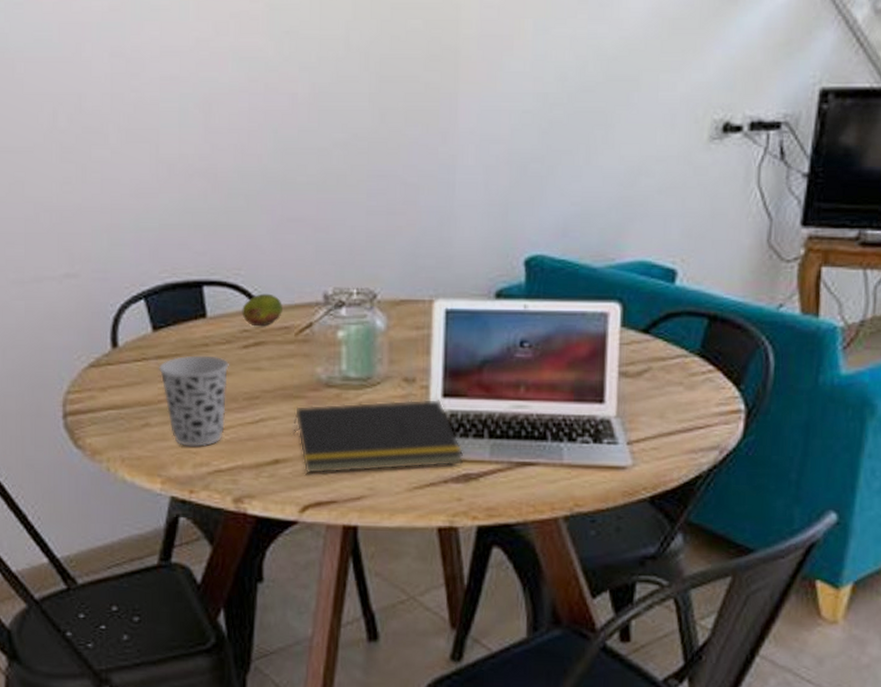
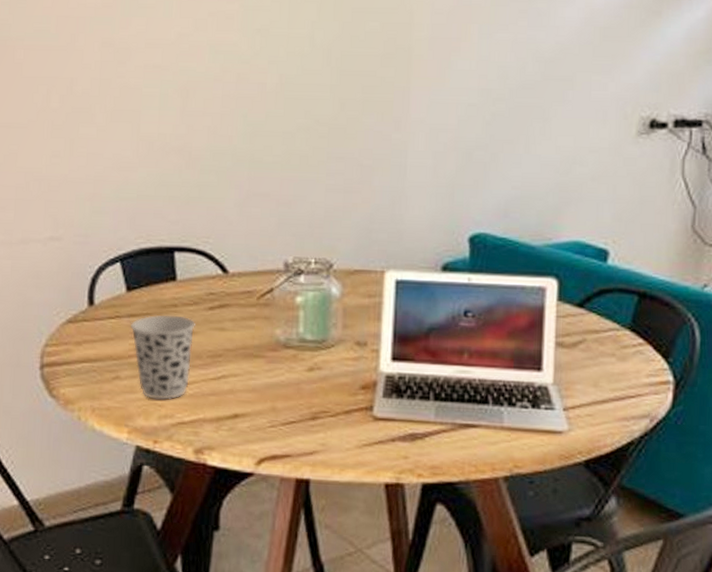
fruit: present [242,293,282,327] -> none [209,260,246,291]
notepad: present [293,398,464,474] -> none [252,361,411,429]

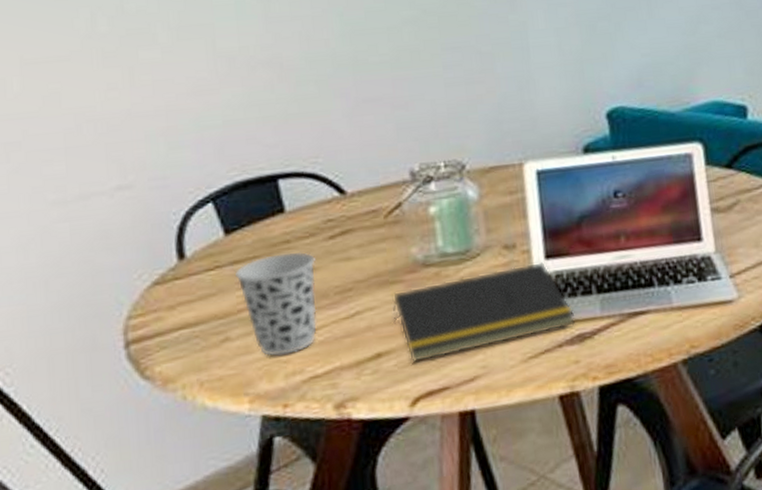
notepad: none [252,361,411,429] -> present [392,261,576,363]

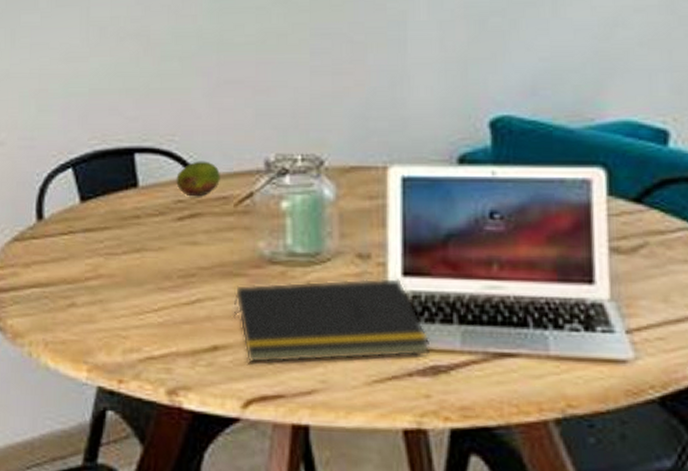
cup: present [235,251,317,356] -> none [87,228,162,330]
fruit: none [323,178,368,215] -> present [176,161,220,197]

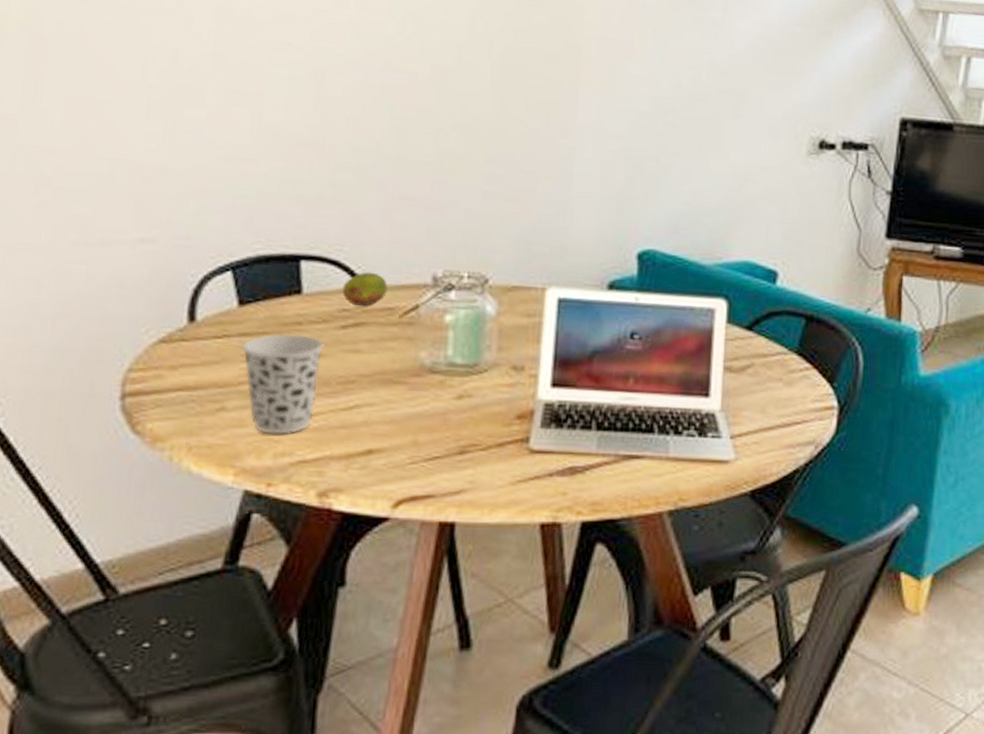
cup: none [87,228,162,330] -> present [242,334,324,435]
notepad: present [233,277,431,364] -> none [390,388,571,466]

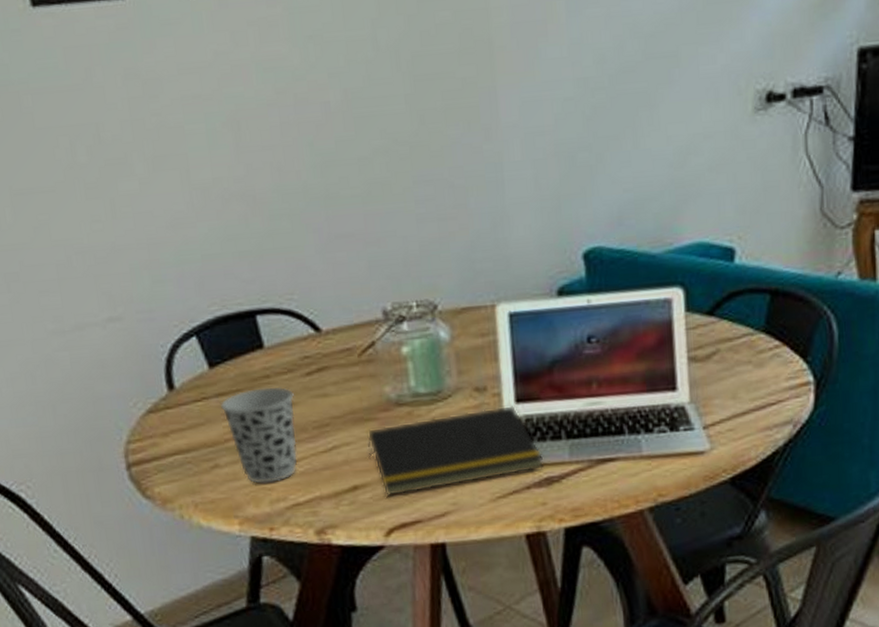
fruit: present [342,272,388,307] -> none [300,316,342,352]
notepad: none [390,388,571,466] -> present [367,405,544,497]

